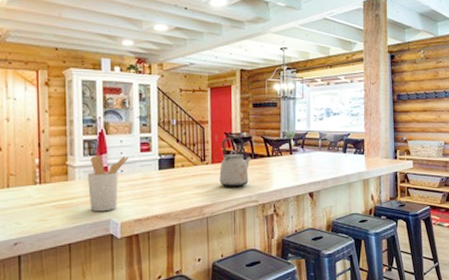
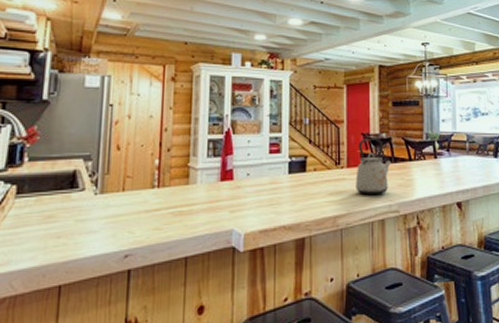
utensil holder: present [87,154,129,212] -> none [209,155,257,221]

